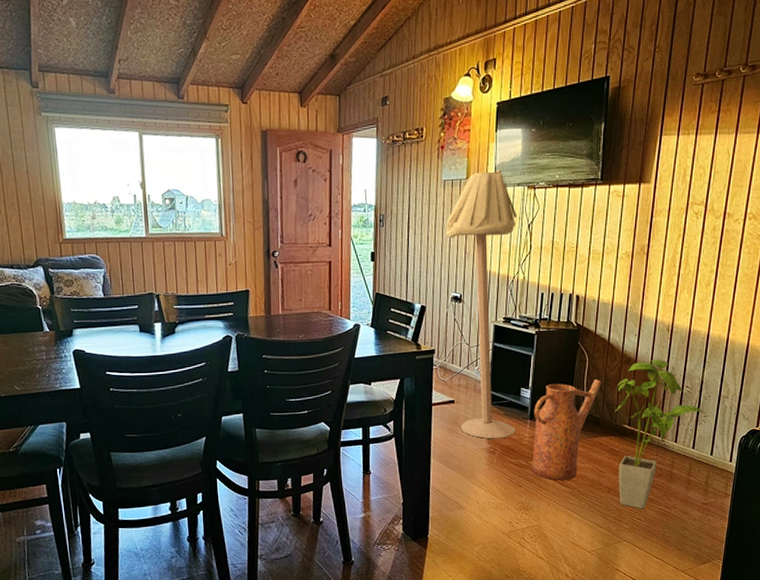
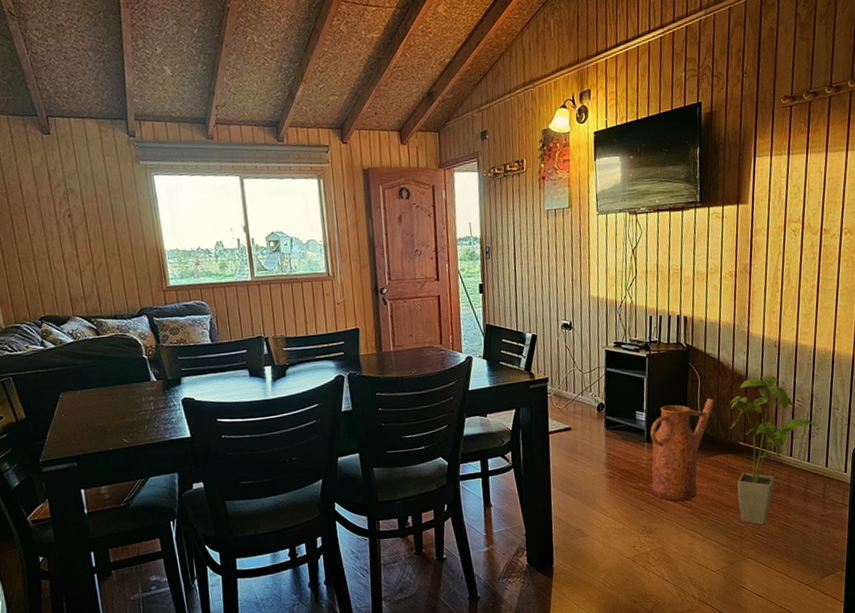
floor lamp: present [446,168,518,439] -> none [551,196,633,465]

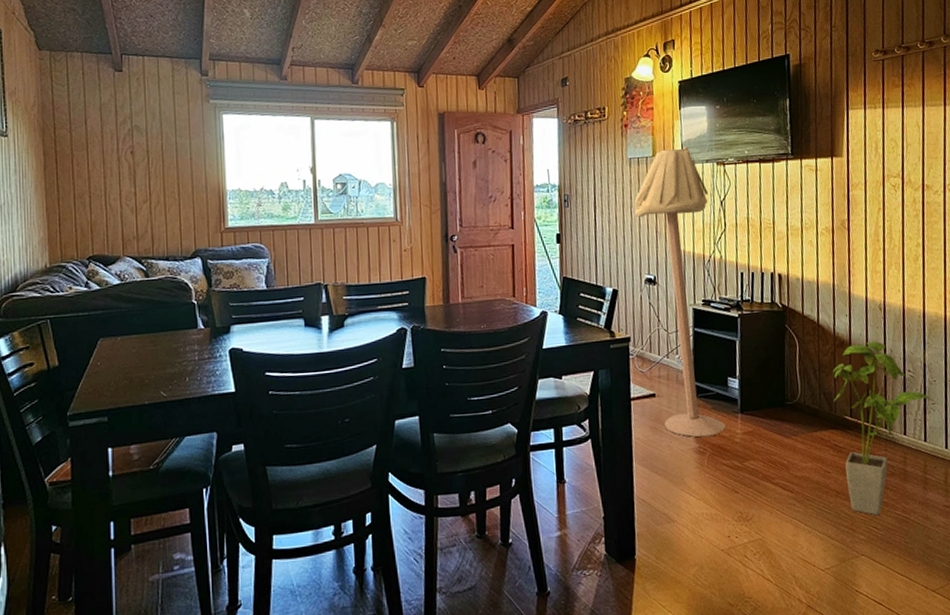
floor lamp: none [551,196,633,465] -> present [634,145,726,438]
watering can: present [650,398,715,502] -> none [744,365,816,484]

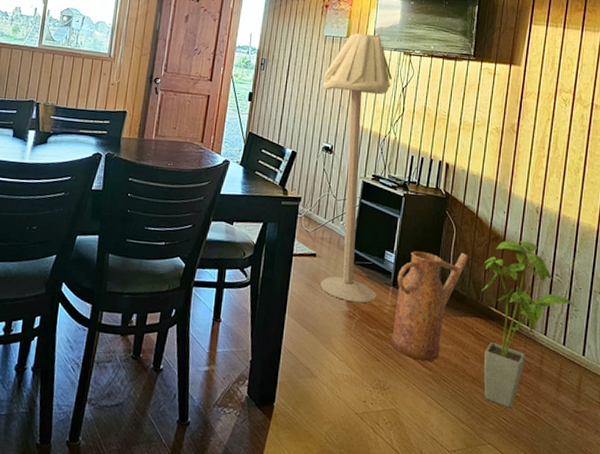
watering can: none [744,365,816,484] -> present [391,251,469,361]

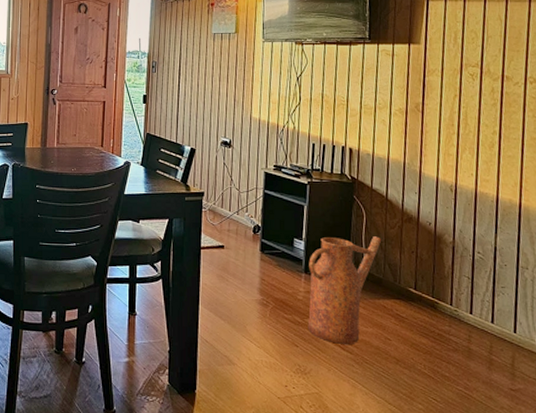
floor lamp: present [320,32,393,303] -> none [215,25,289,291]
house plant: present [481,241,578,408] -> none [398,220,505,388]

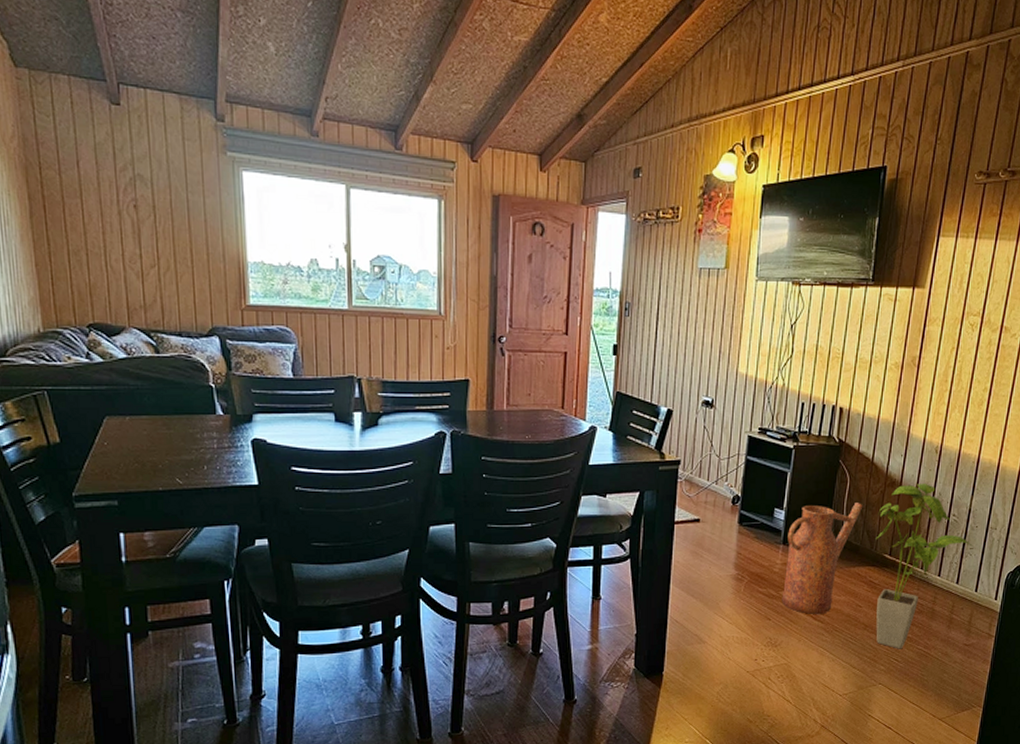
house plant: none [398,220,505,388] -> present [875,484,974,649]

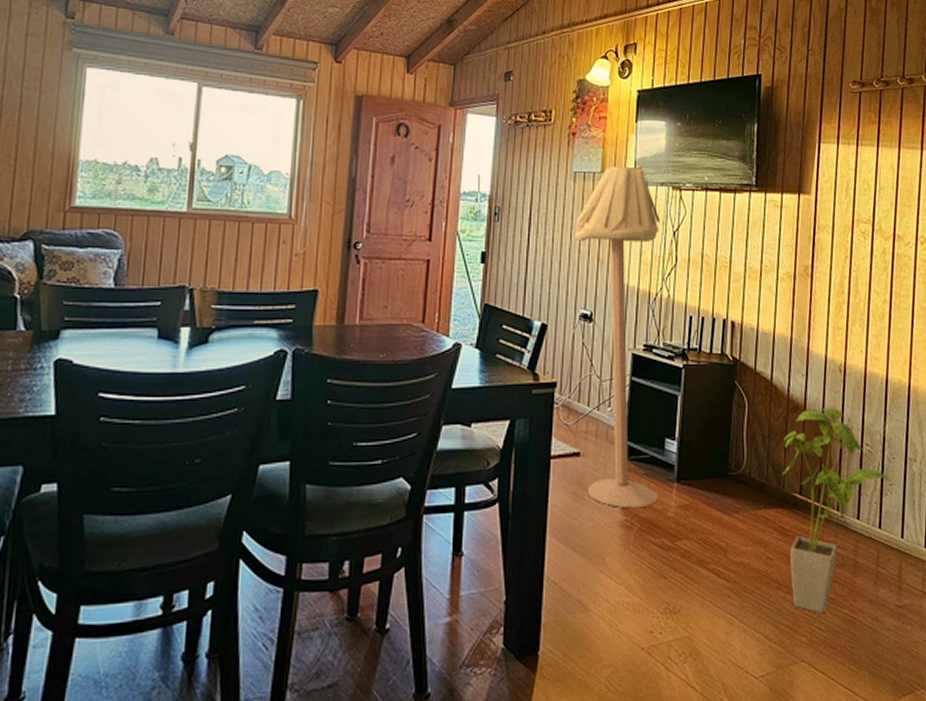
floor lamp: none [699,259,780,565] -> present [575,164,661,509]
watering can: present [781,503,863,614] -> none [679,431,765,570]

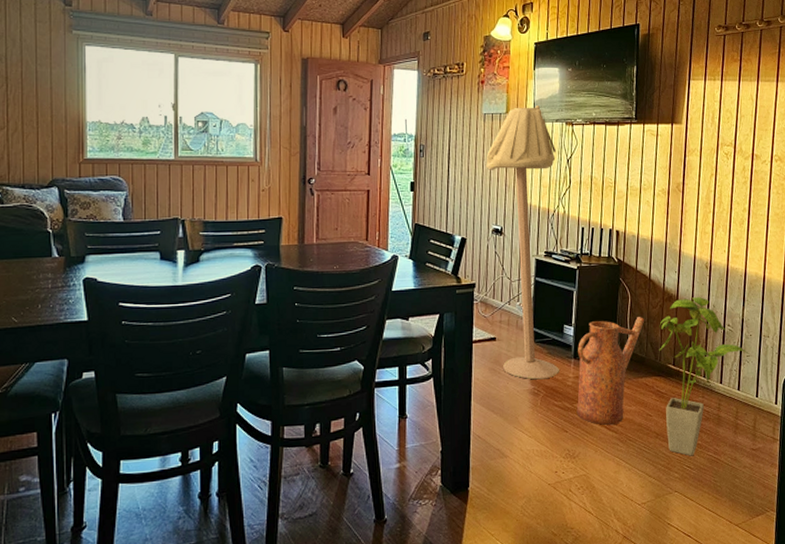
watering can: none [679,431,765,570] -> present [576,317,645,425]

